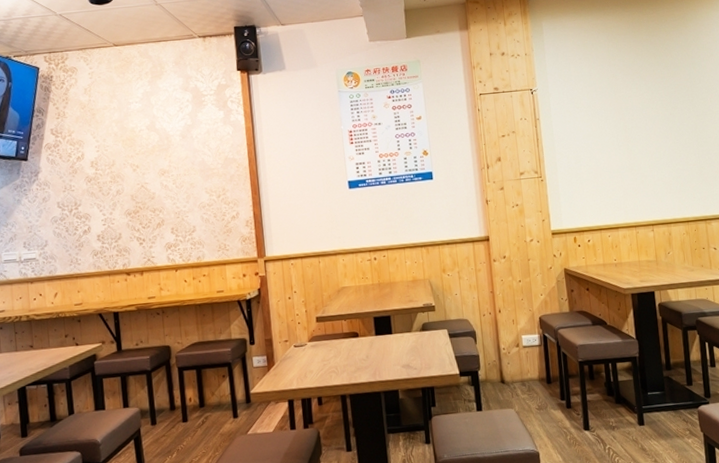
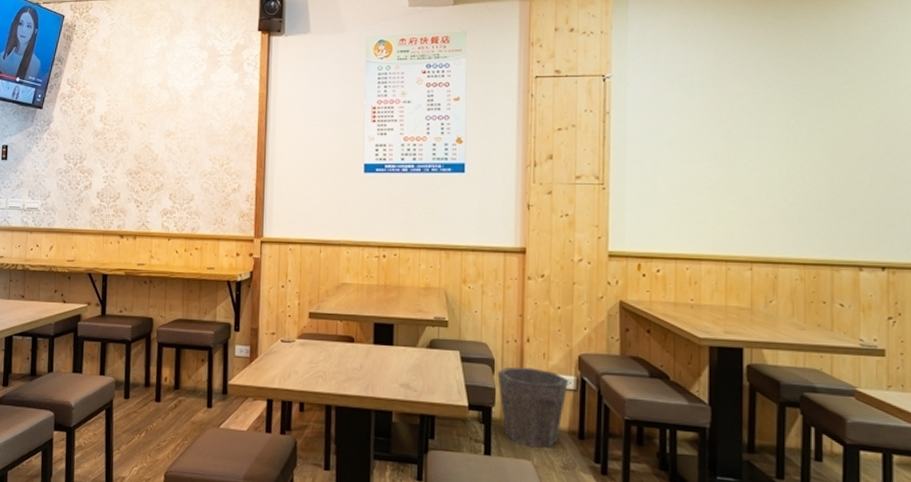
waste bin: none [479,333,534,397] -> present [497,367,568,448]

